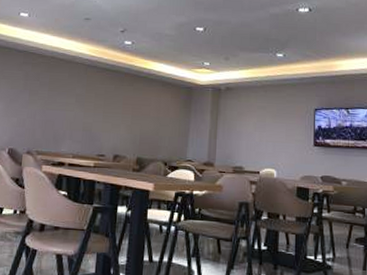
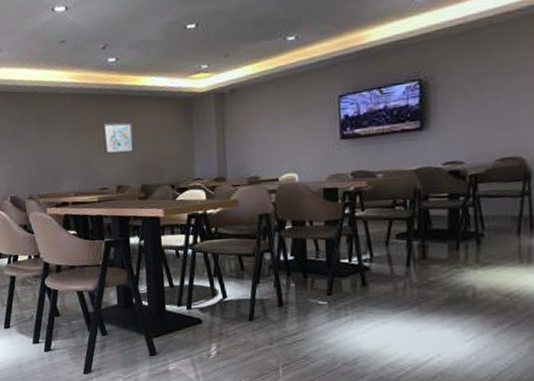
wall art: none [108,96,137,127] -> present [102,122,134,155]

